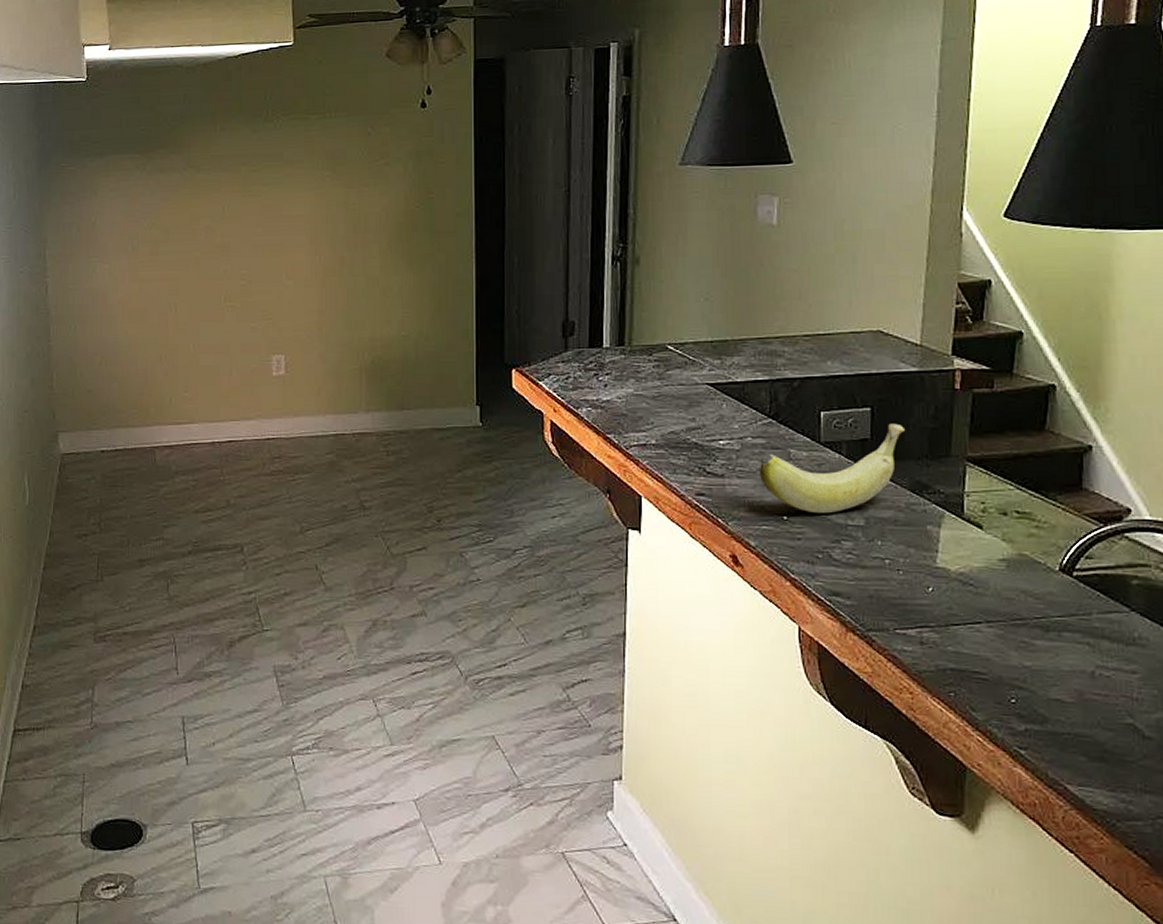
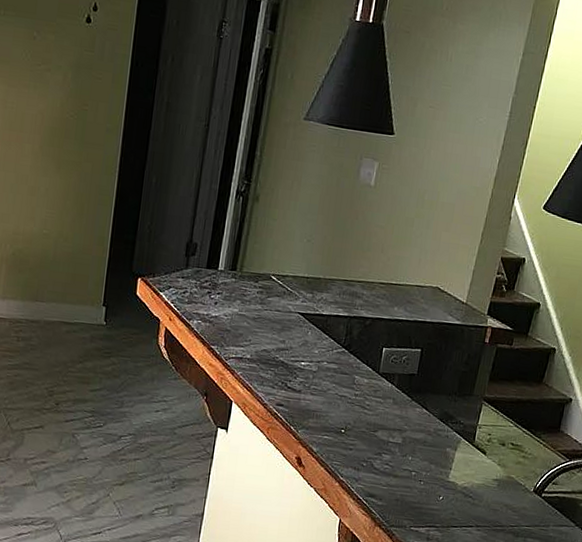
banana: present [758,423,906,514] -> none [328,364,444,431]

